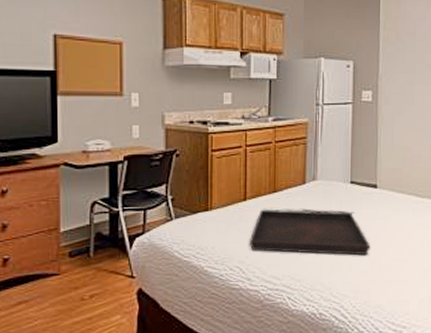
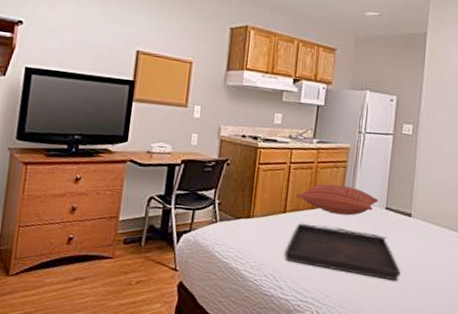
pillow: none [256,163,343,195] -> present [296,183,379,216]

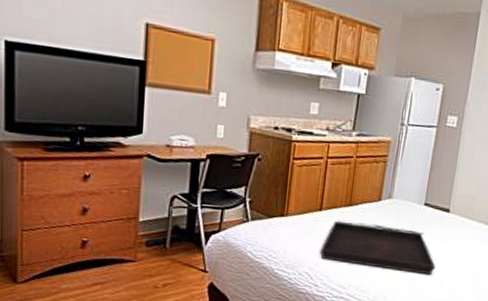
pillow: present [296,183,379,216] -> none [333,179,418,212]

